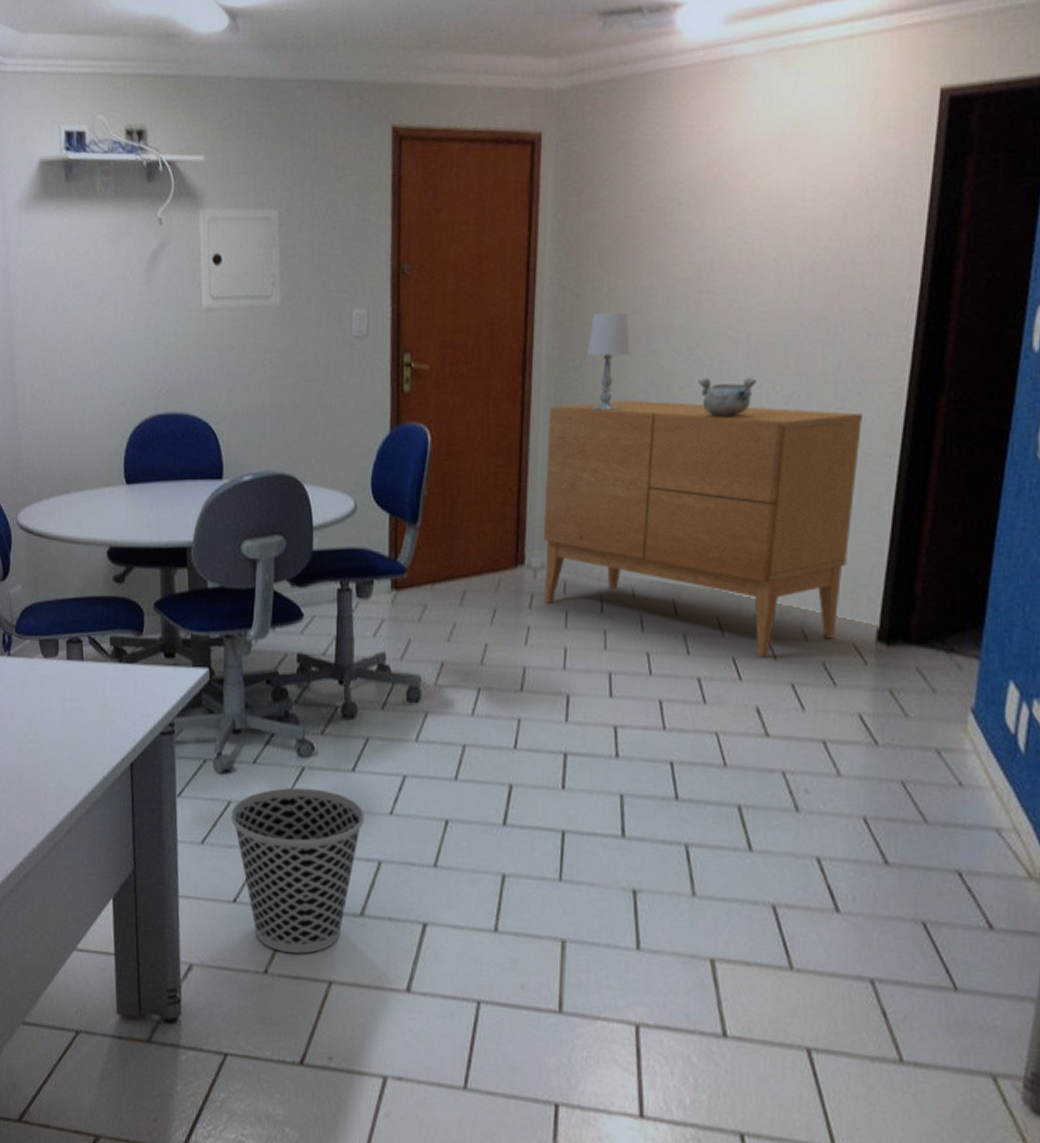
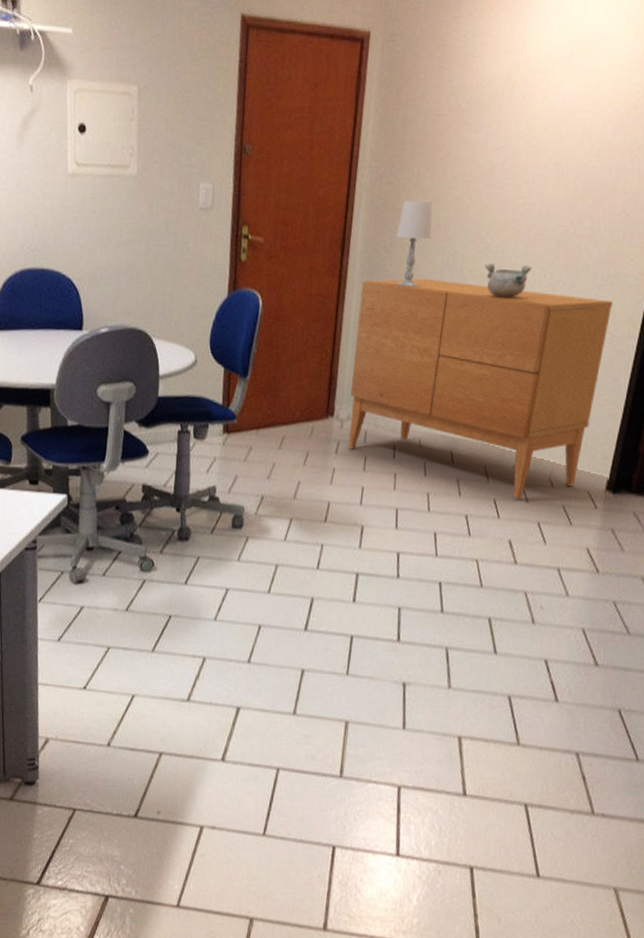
wastebasket: present [230,787,365,954] -> none [82,596,194,731]

